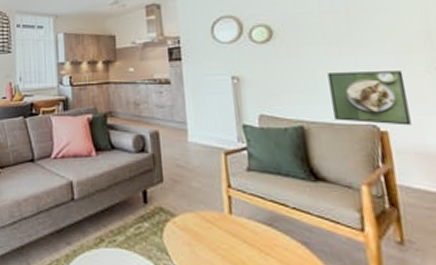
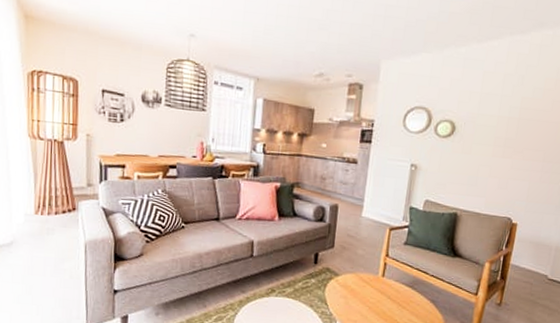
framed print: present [327,71,412,126] -> none [482,171,544,221]

